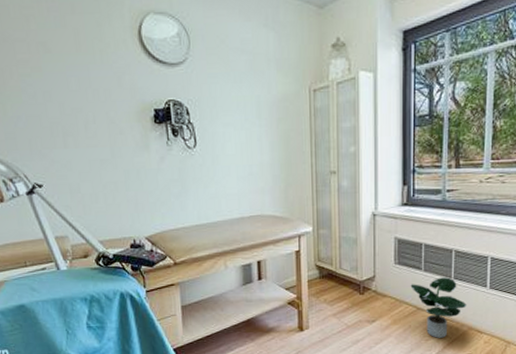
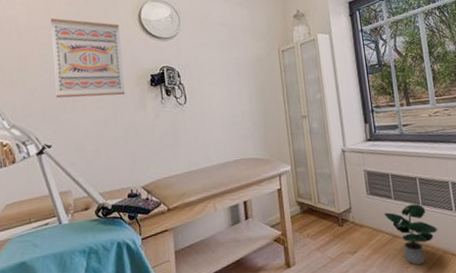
wall art: none [29,27,125,132] -> present [50,18,126,99]

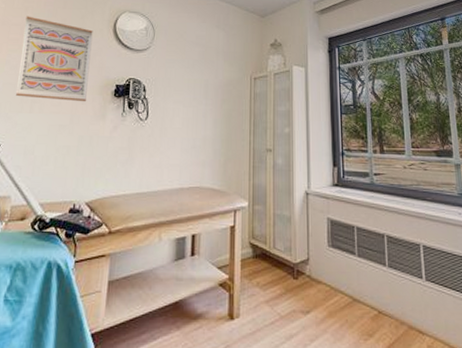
potted plant: present [384,204,438,265] -> none [345,265,404,338]

